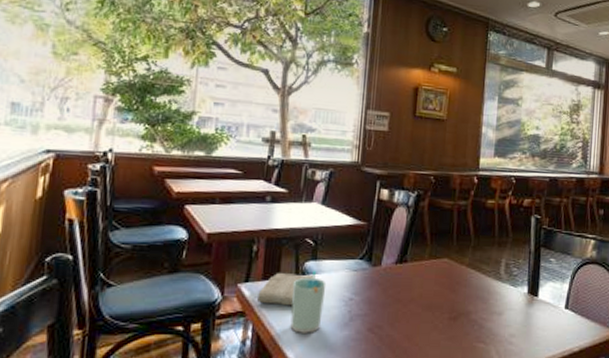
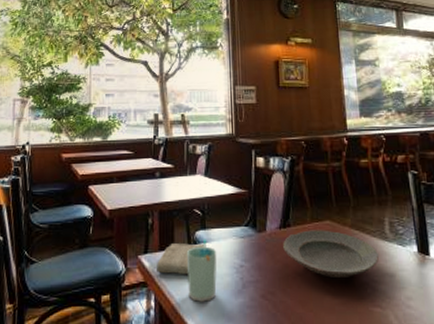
plate: none [397,266,491,314] -> present [283,230,380,278]

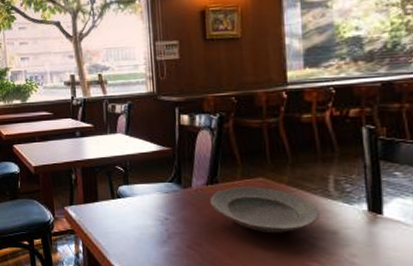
washcloth: present [157,243,205,275] -> none [82,197,129,225]
cup: present [186,239,217,302] -> none [110,193,142,249]

